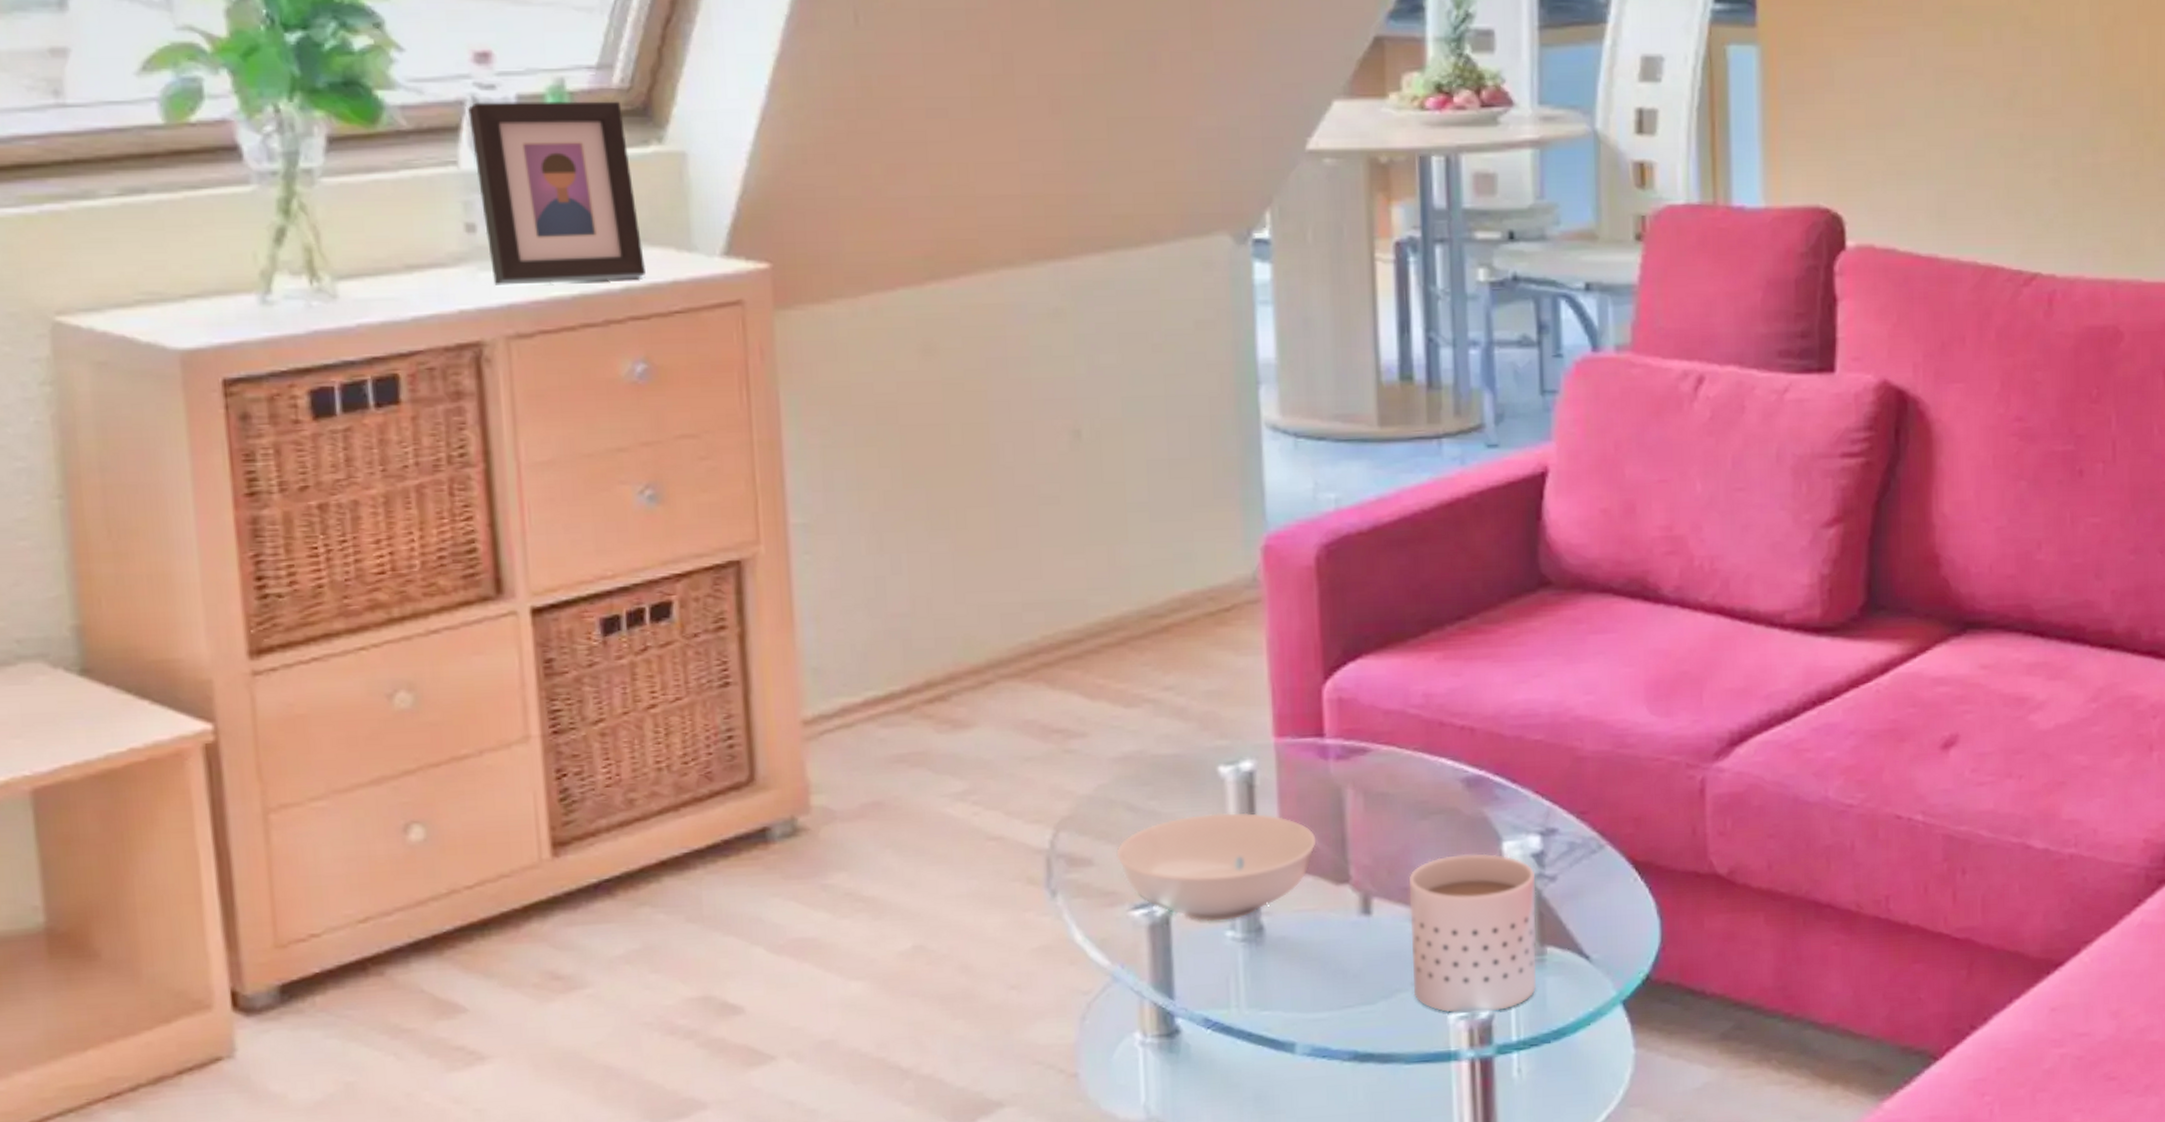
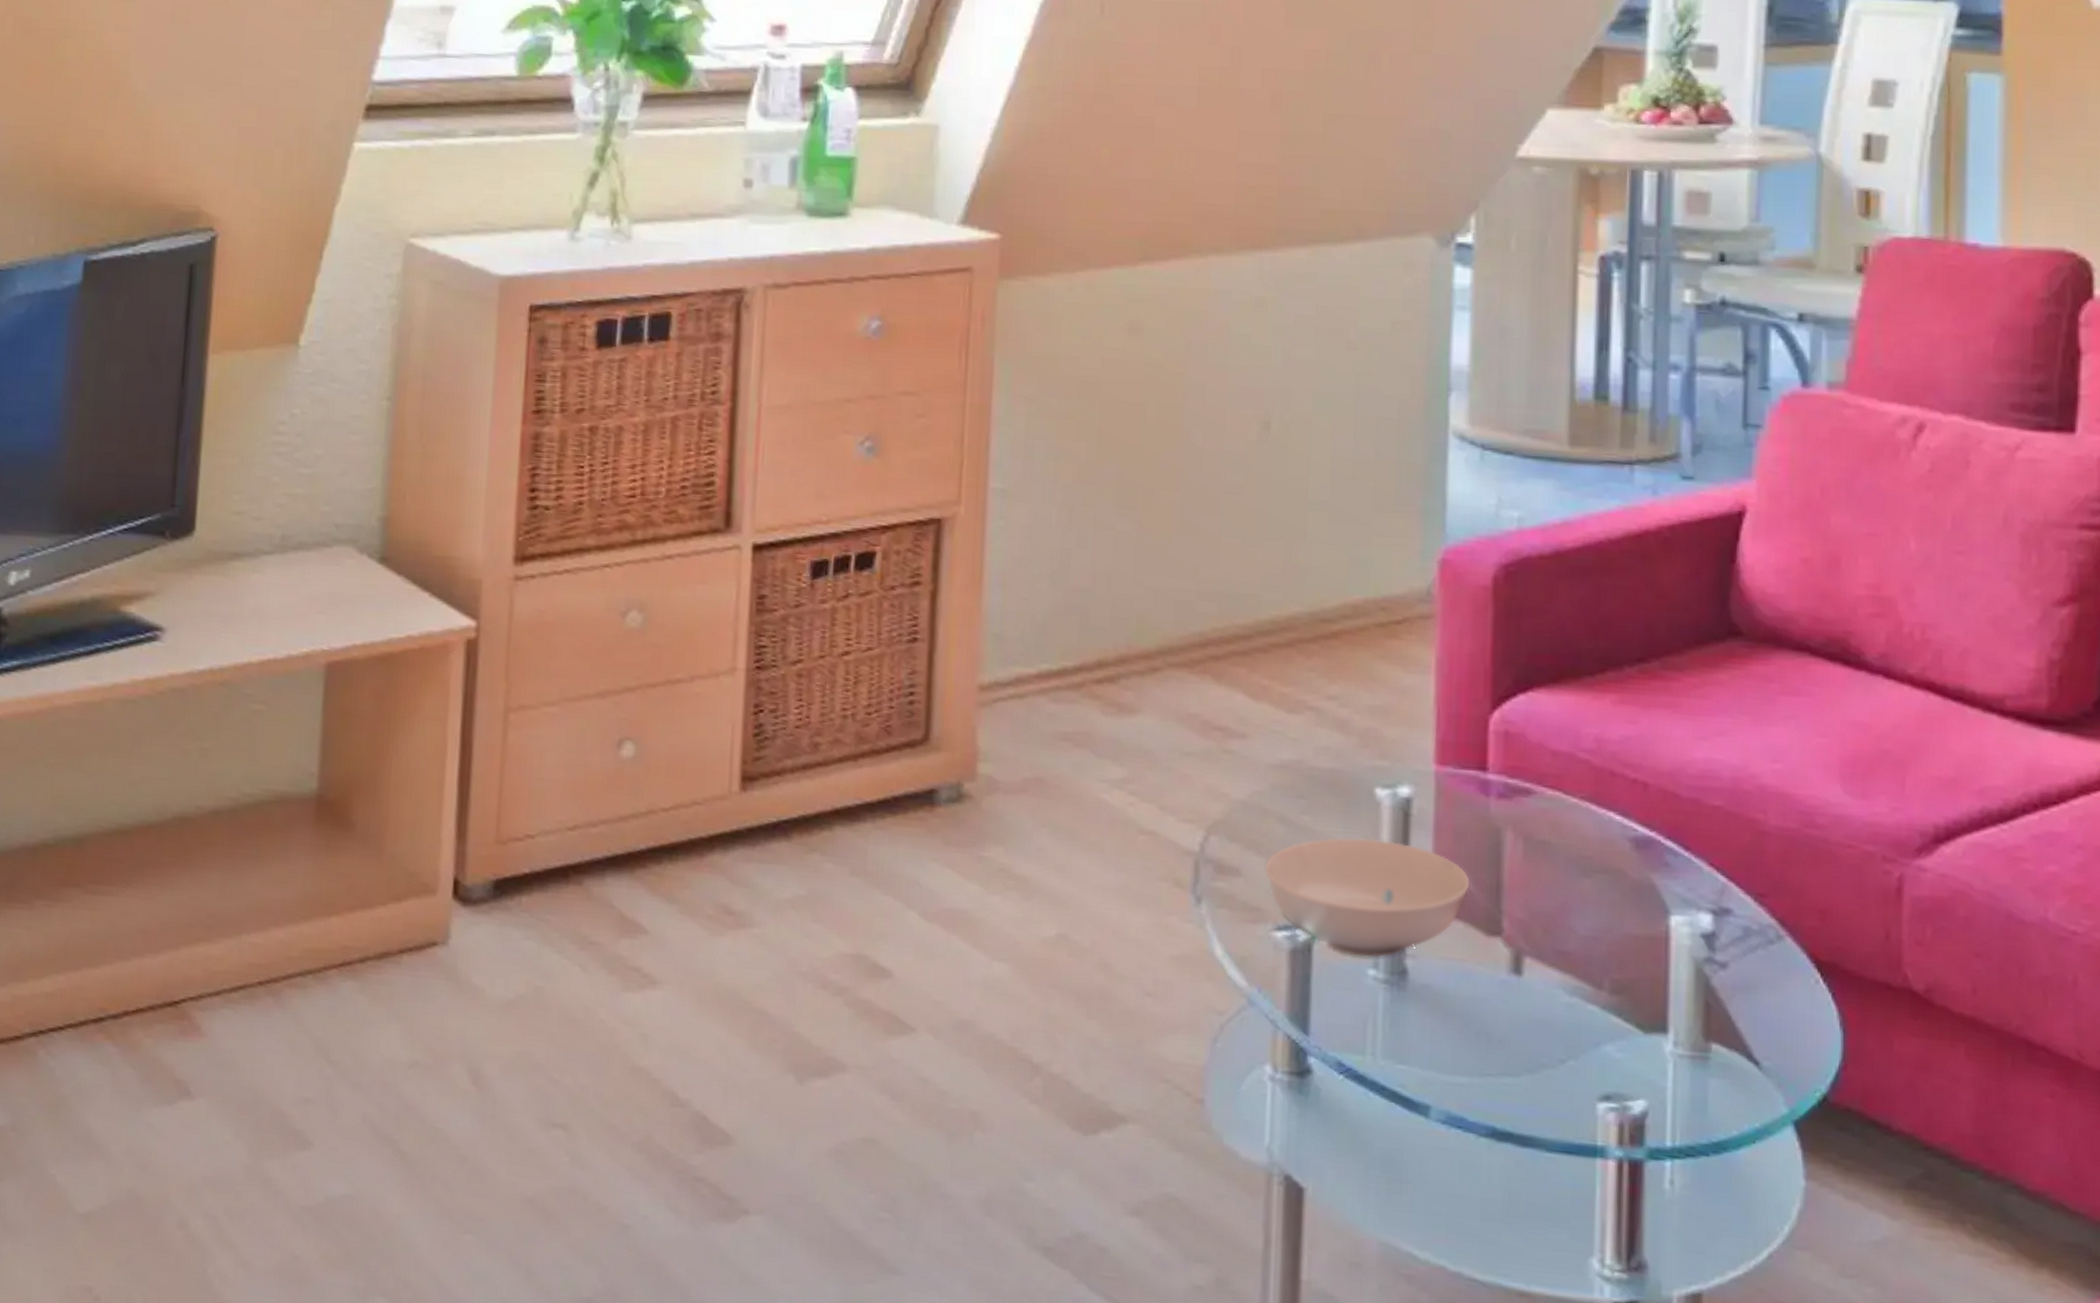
picture frame: present [468,101,645,285] -> none [759,70,891,241]
mug: present [1408,853,1537,1014] -> none [1561,921,1705,1109]

